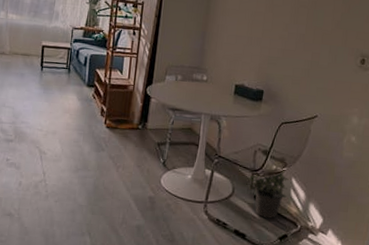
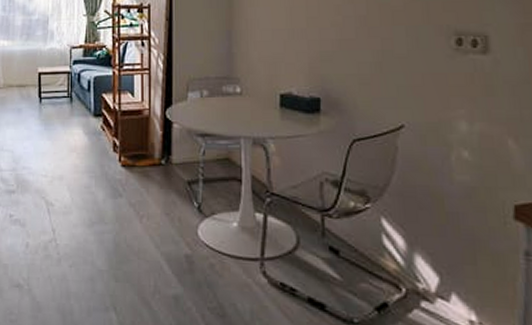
potted plant: present [248,171,288,219] -> none [316,208,377,279]

